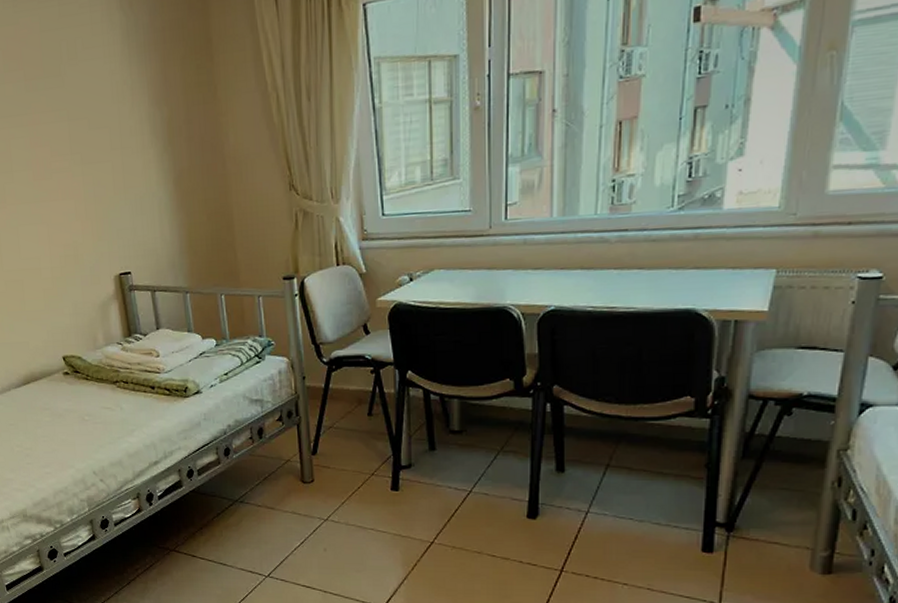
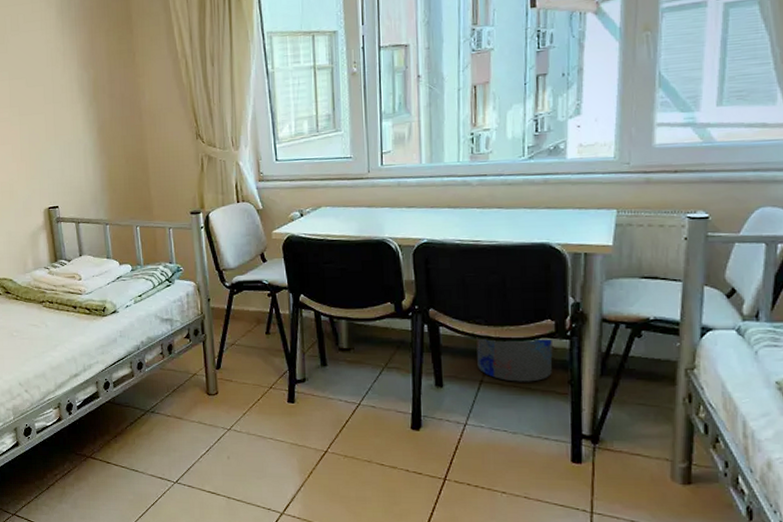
trash can: none [604,416,690,466] -> present [476,337,553,382]

